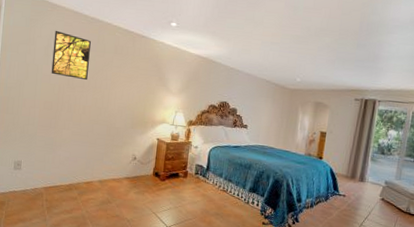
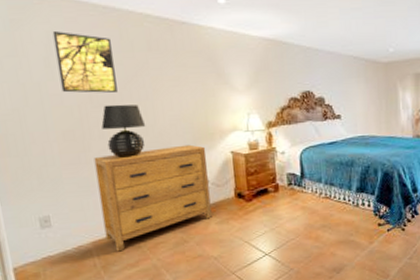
dresser: none [54,124,139,199] -> present [94,144,212,252]
table lamp: none [71,87,101,129] -> present [101,104,146,158]

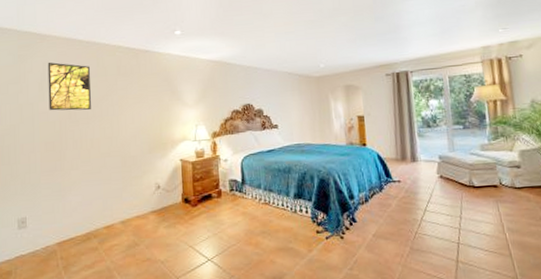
dresser: present [94,144,212,252] -> none [67,153,161,253]
table lamp: present [101,104,146,158] -> none [76,119,111,166]

